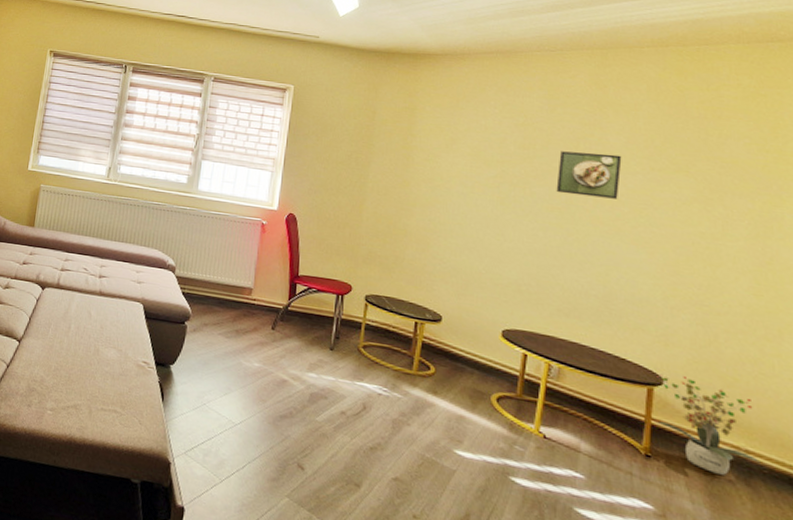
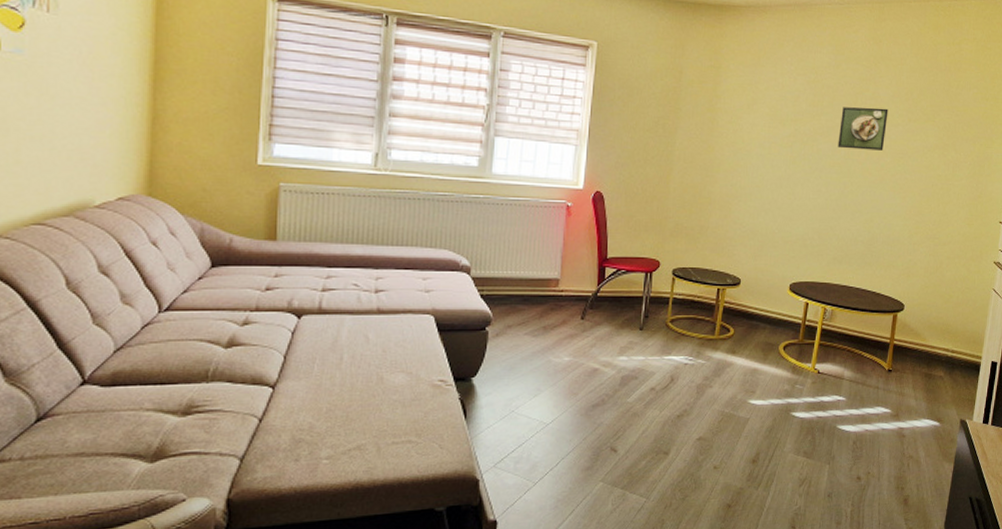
potted plant: present [657,375,760,475] -> none [899,299,960,374]

